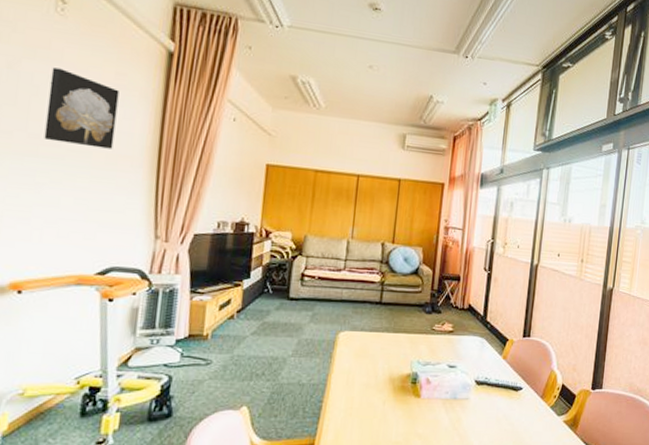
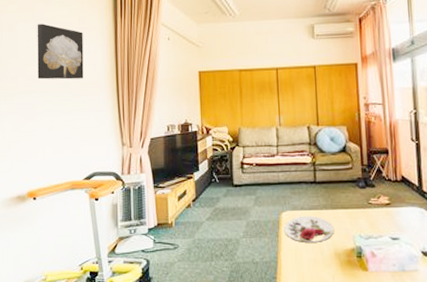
plate: none [339,337,392,366] -> present [284,215,334,242]

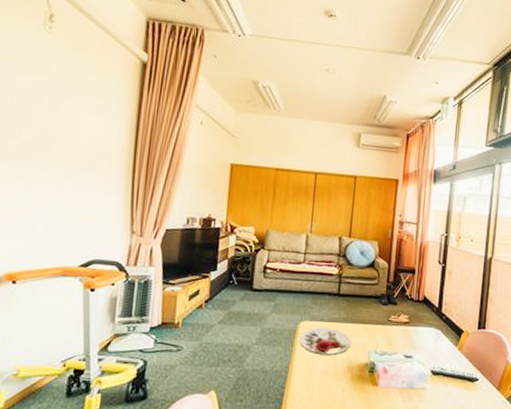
wall art: present [37,24,84,80] -> none [34,80,99,152]

